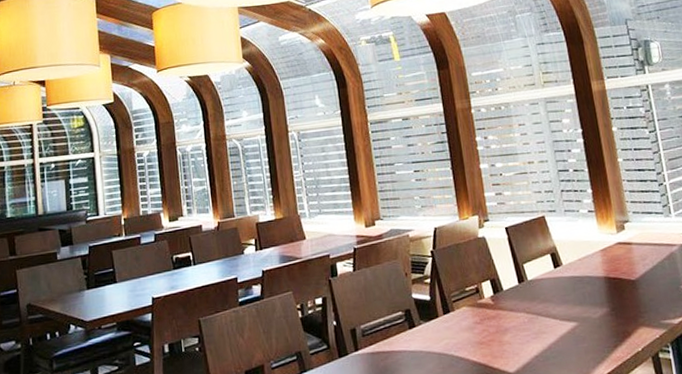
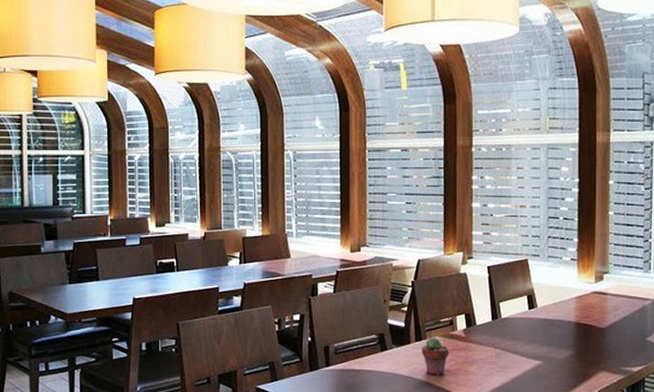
potted succulent: none [450,308,480,350] -> present [421,337,449,376]

